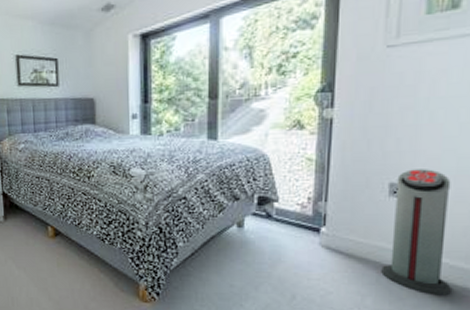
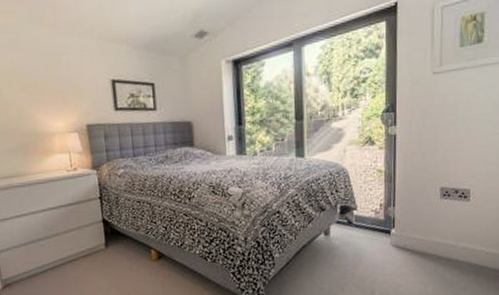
air purifier: present [381,169,451,296] -> none [438,174,488,278]

